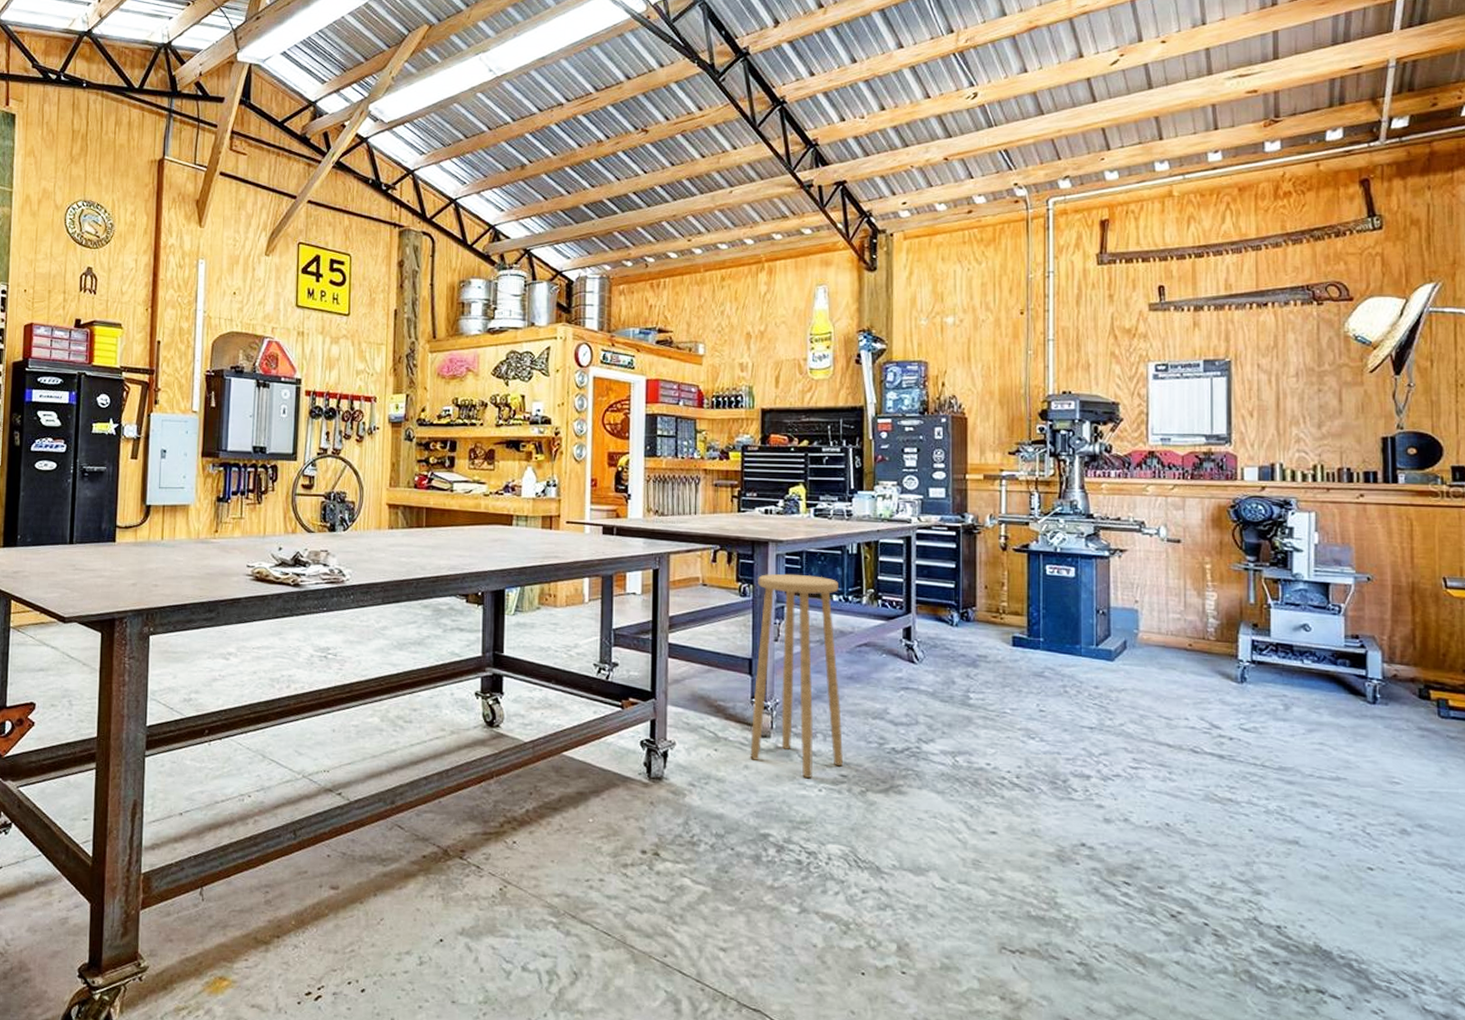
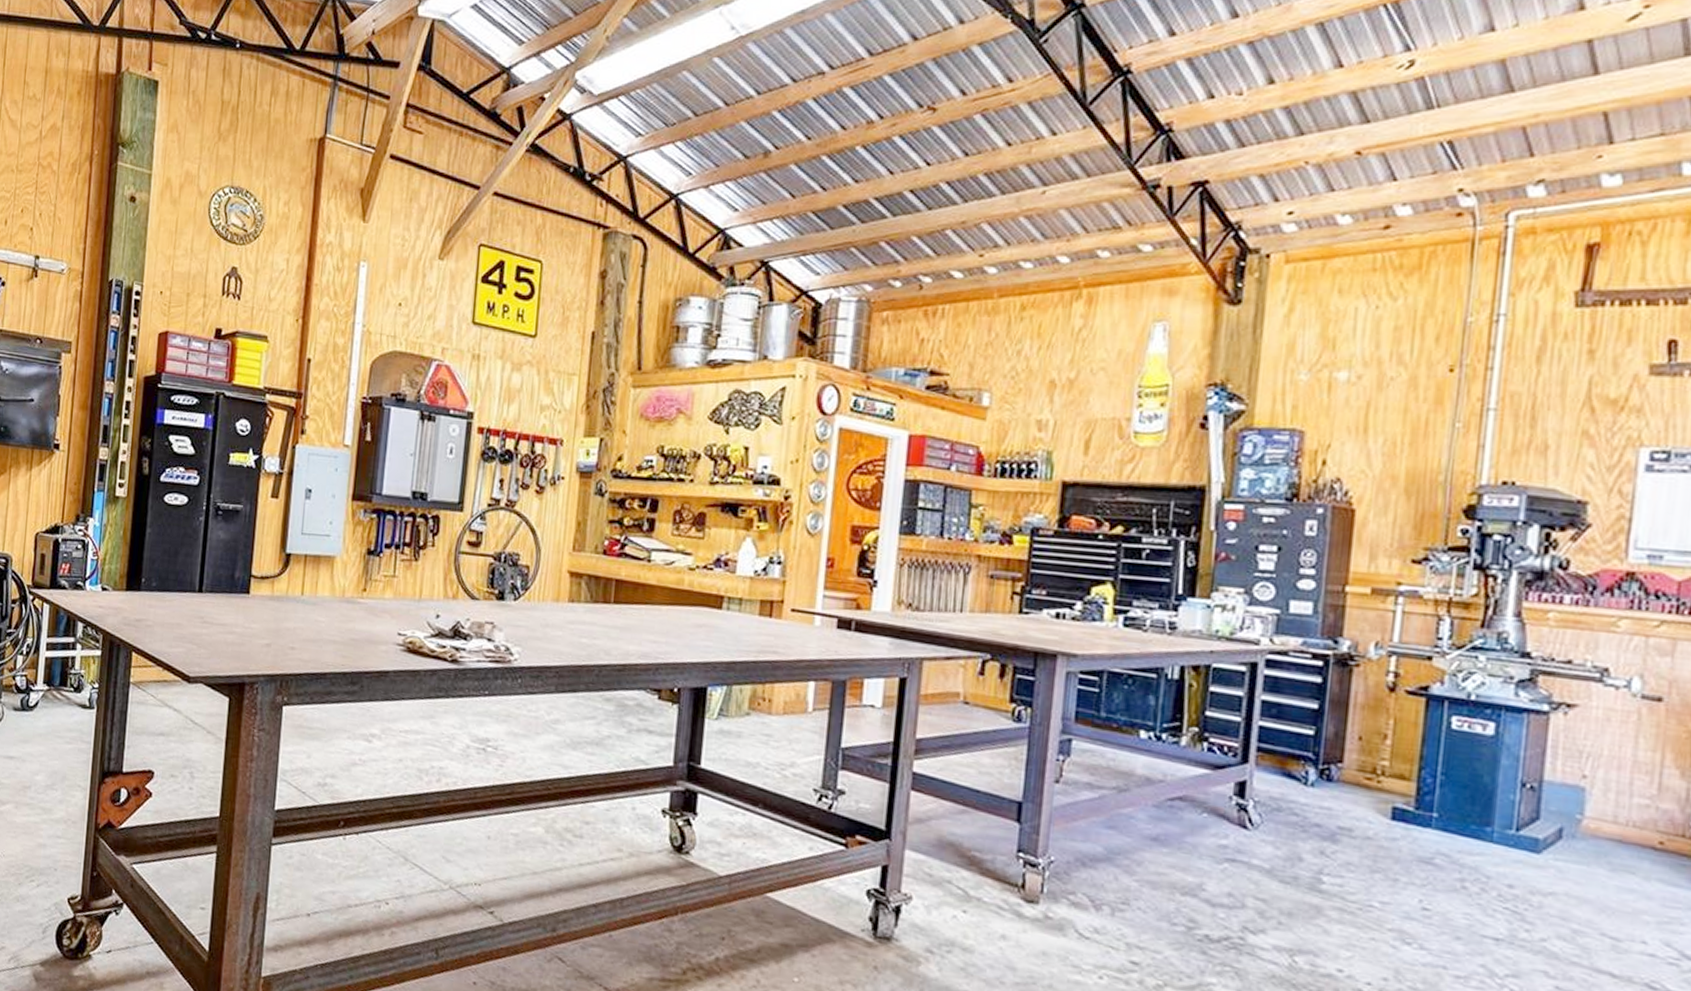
stool: present [750,573,843,778] -> none [1009,695,1150,961]

